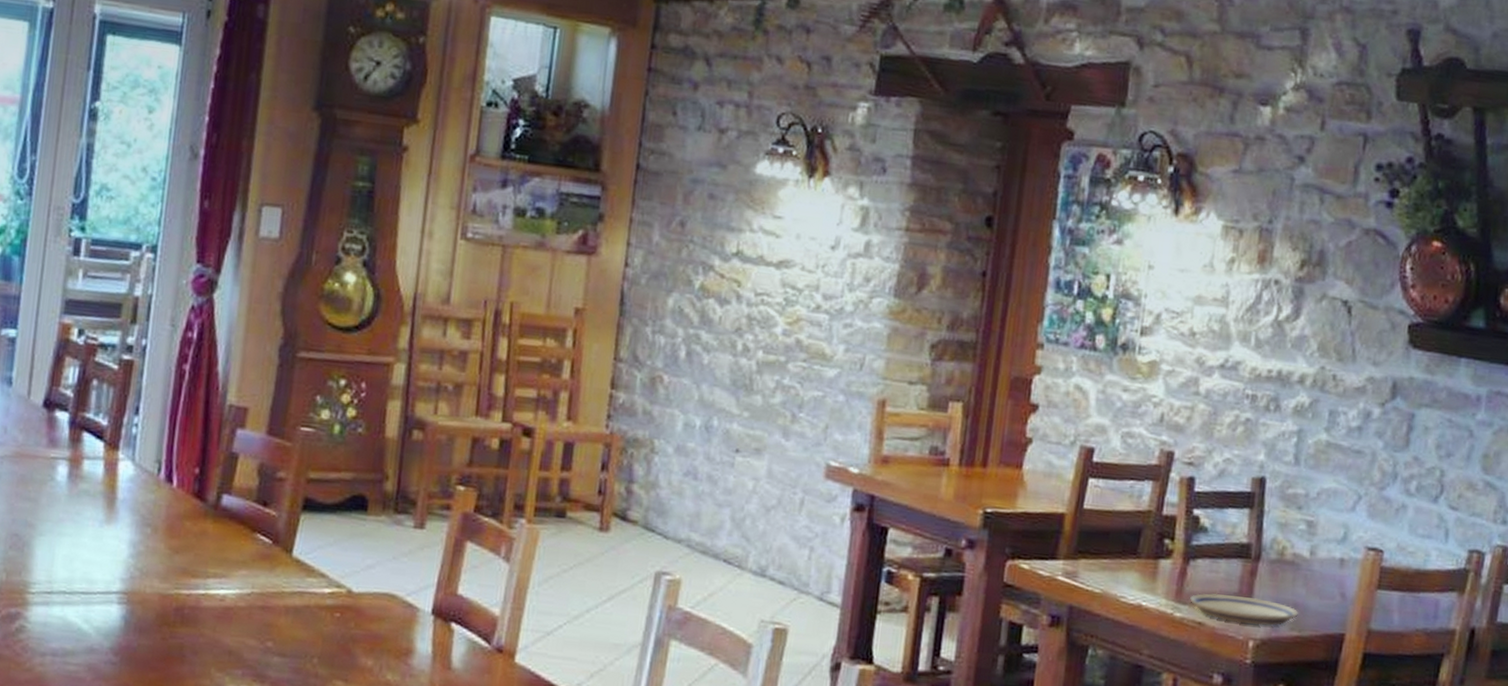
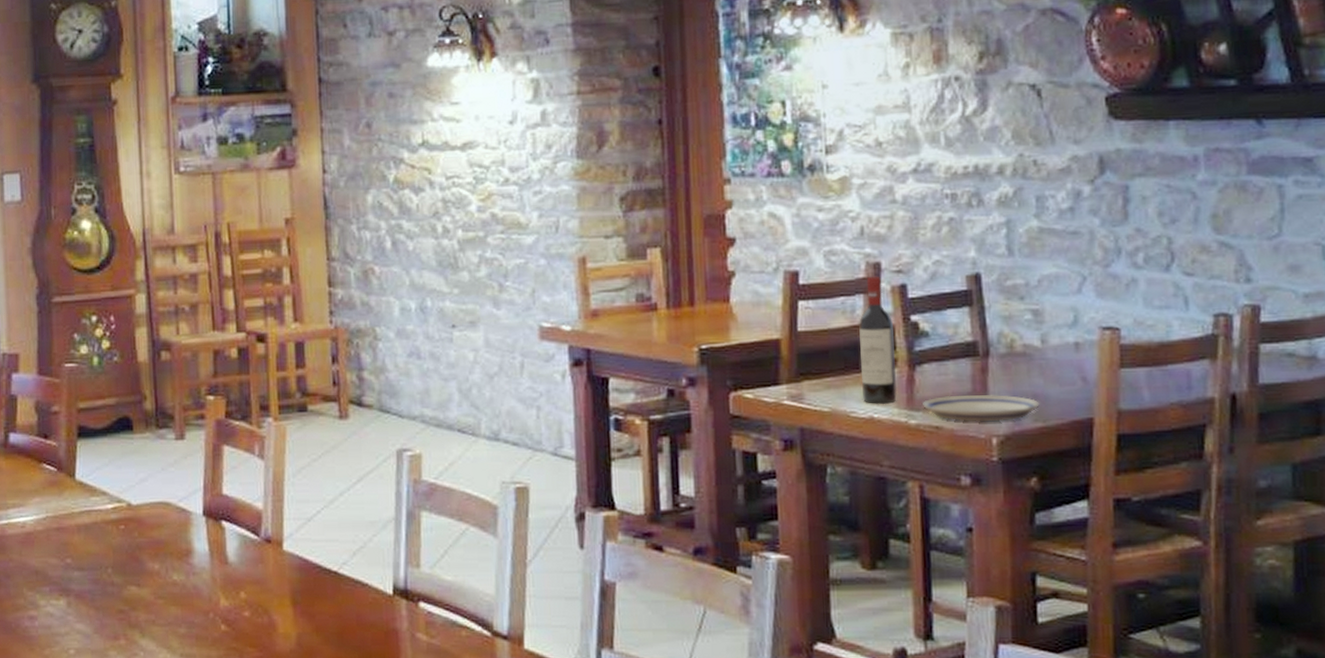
wine bottle: none [1134,464,1176,594] -> present [858,276,898,405]

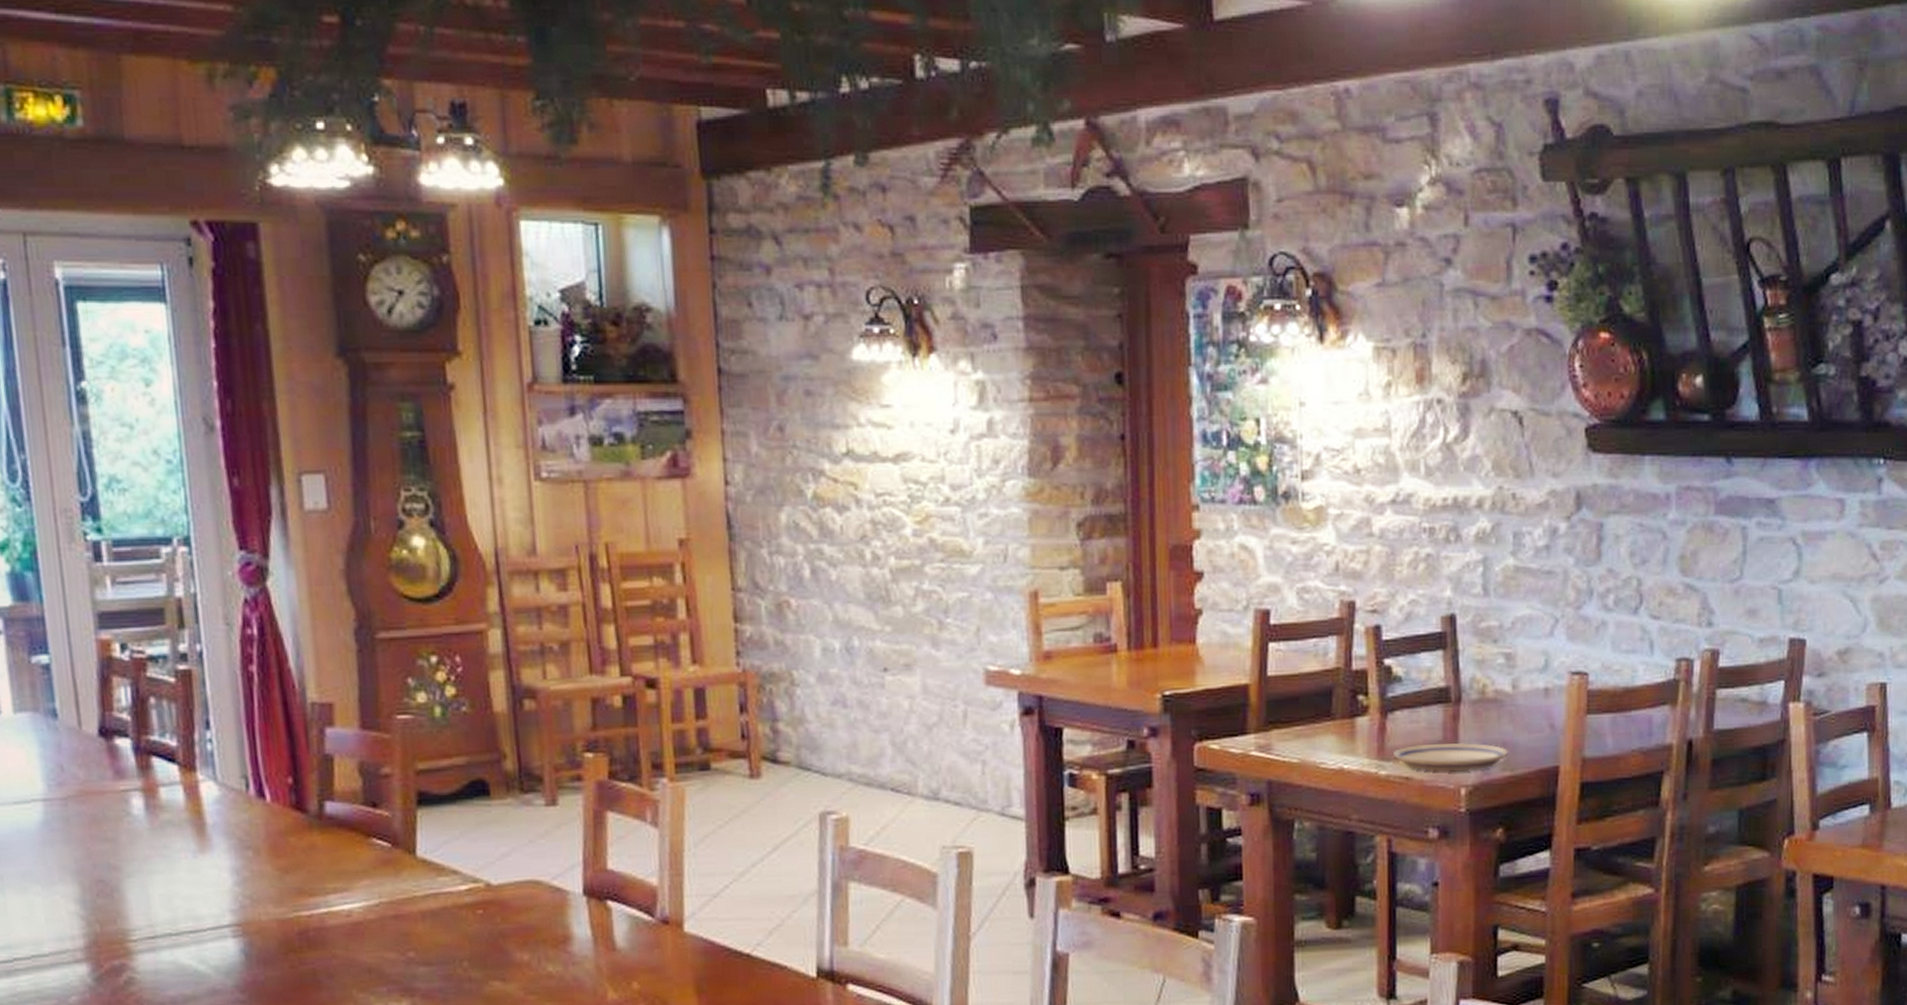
wine bottle: present [858,276,898,405] -> none [1330,616,1369,755]

